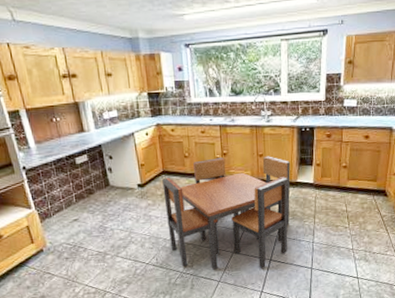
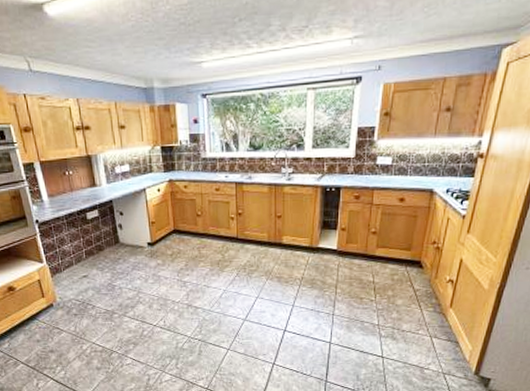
dining table: present [162,156,291,270] -> none [173,217,311,339]

